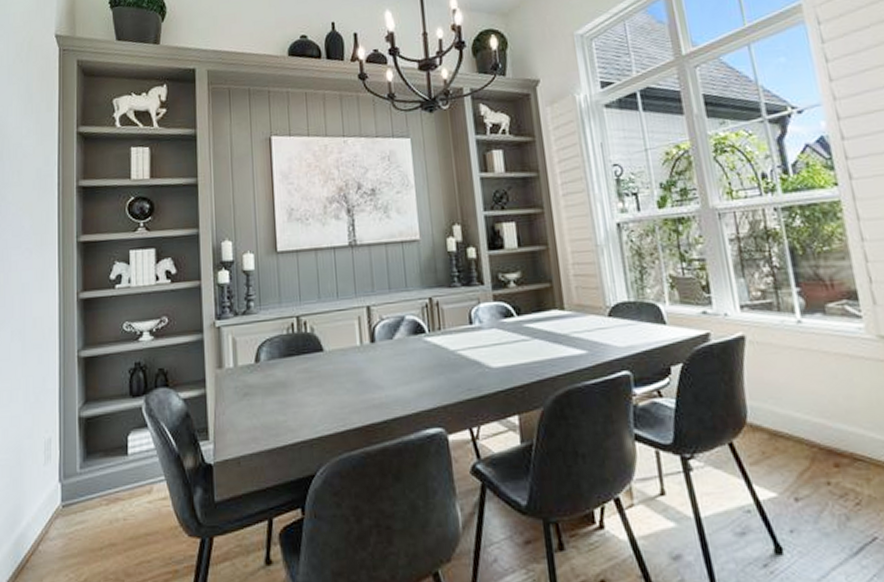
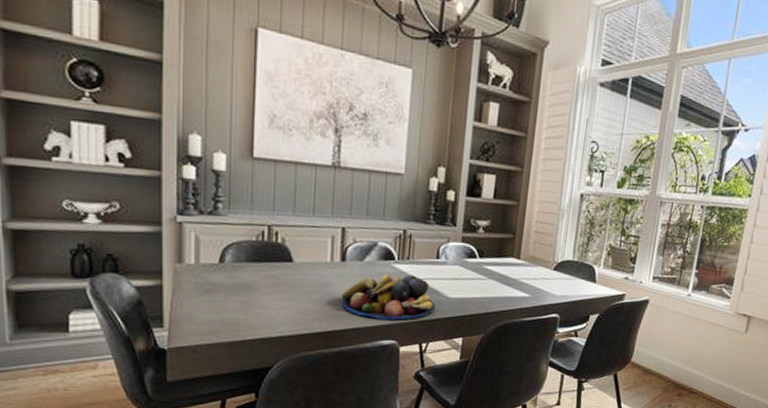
fruit bowl: none [377,347,480,404] -> present [342,274,436,320]

